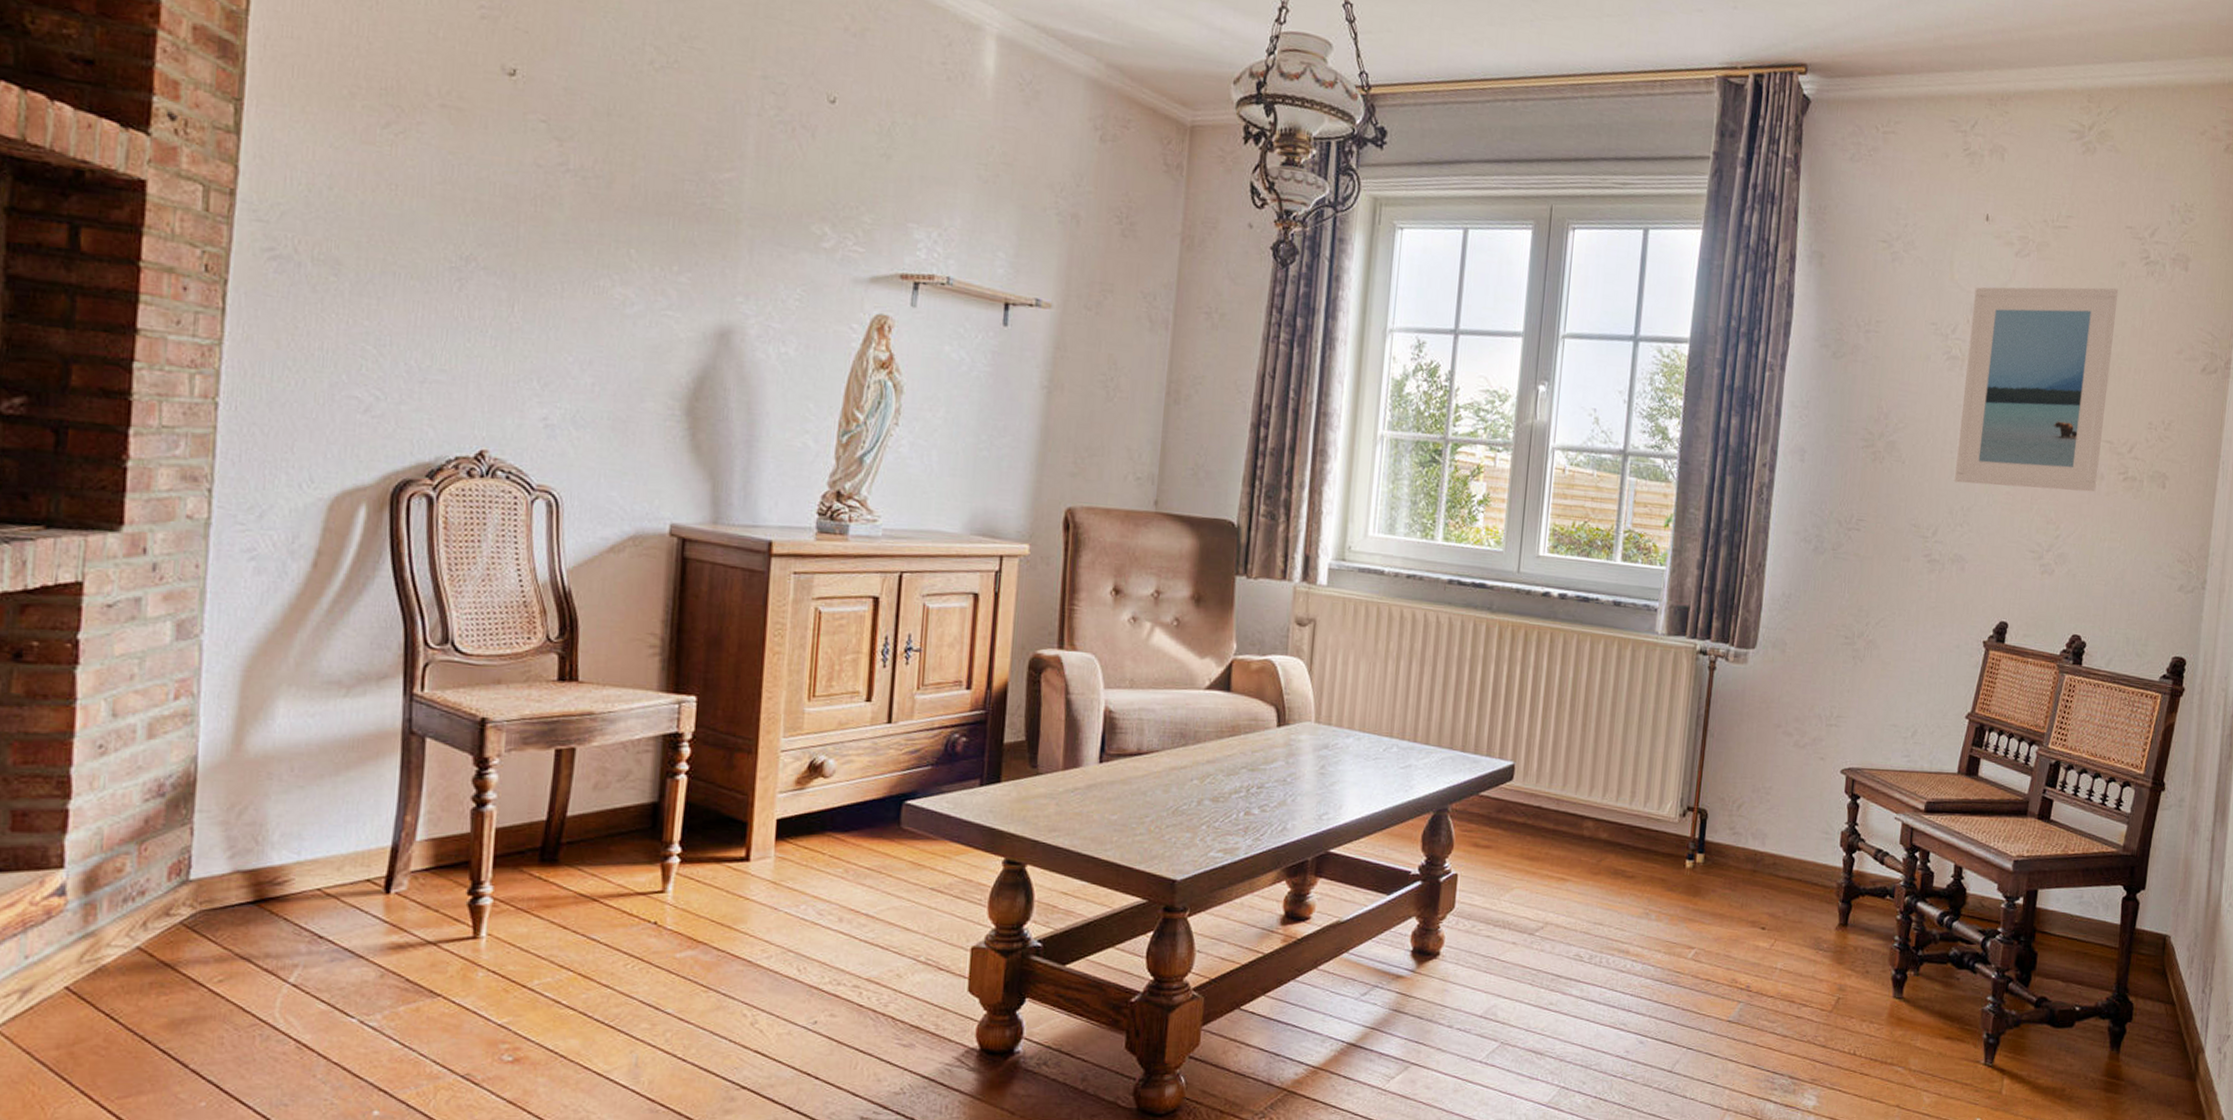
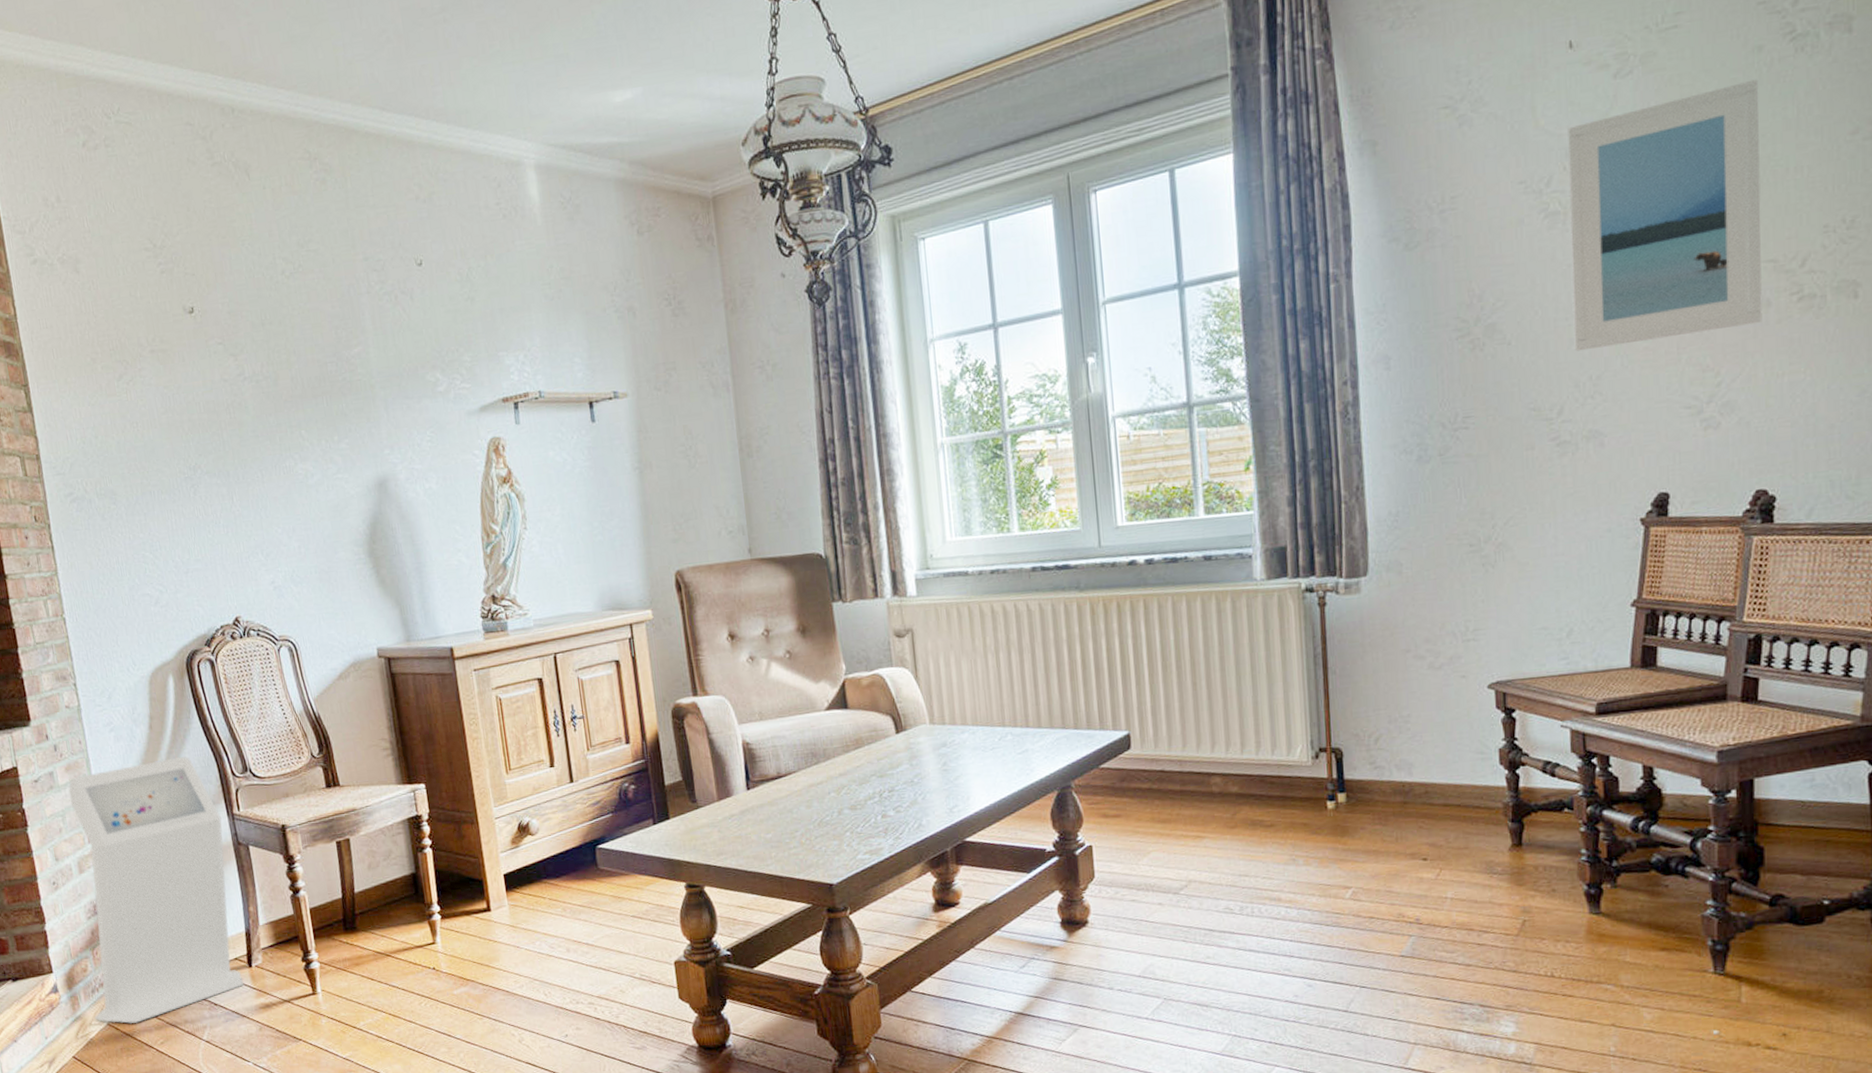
lectern: none [118,608,394,952] -> present [67,756,244,1024]

